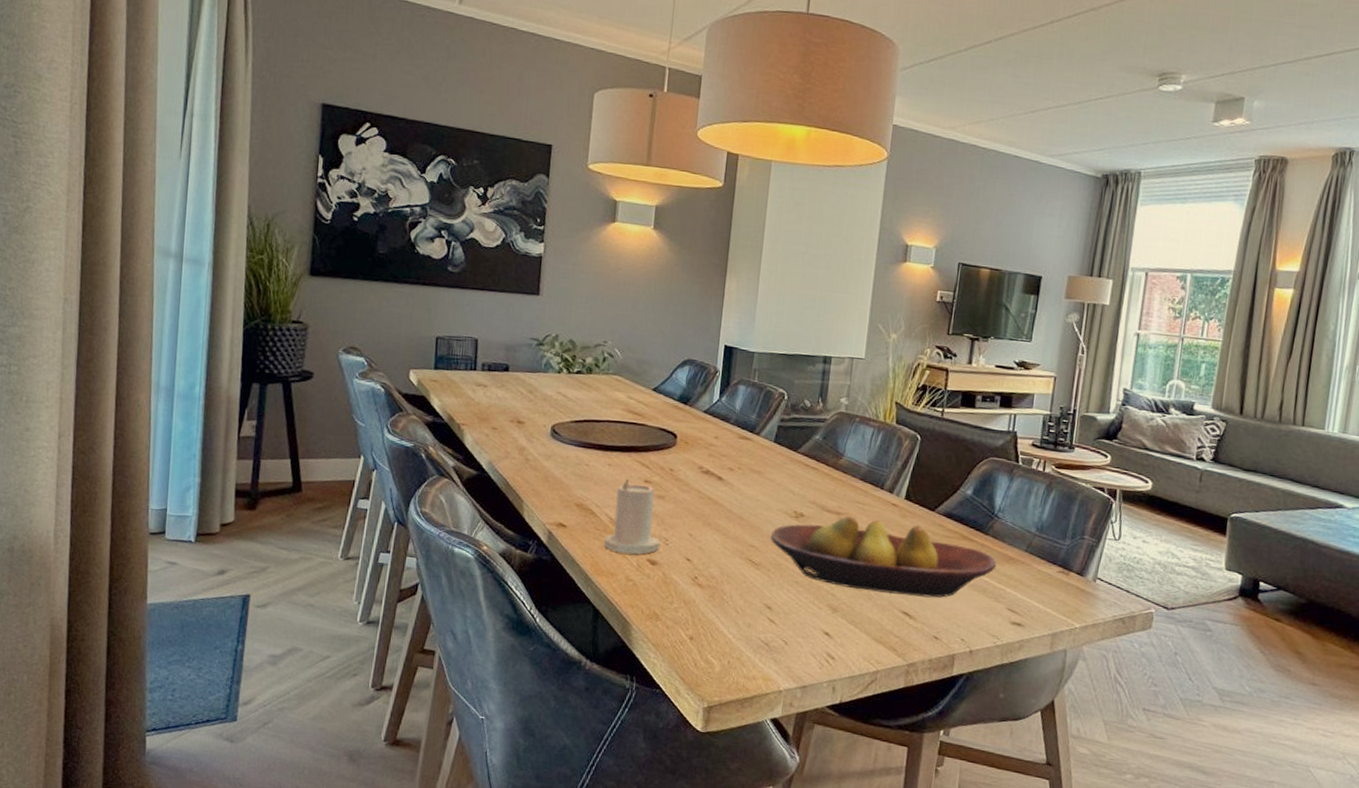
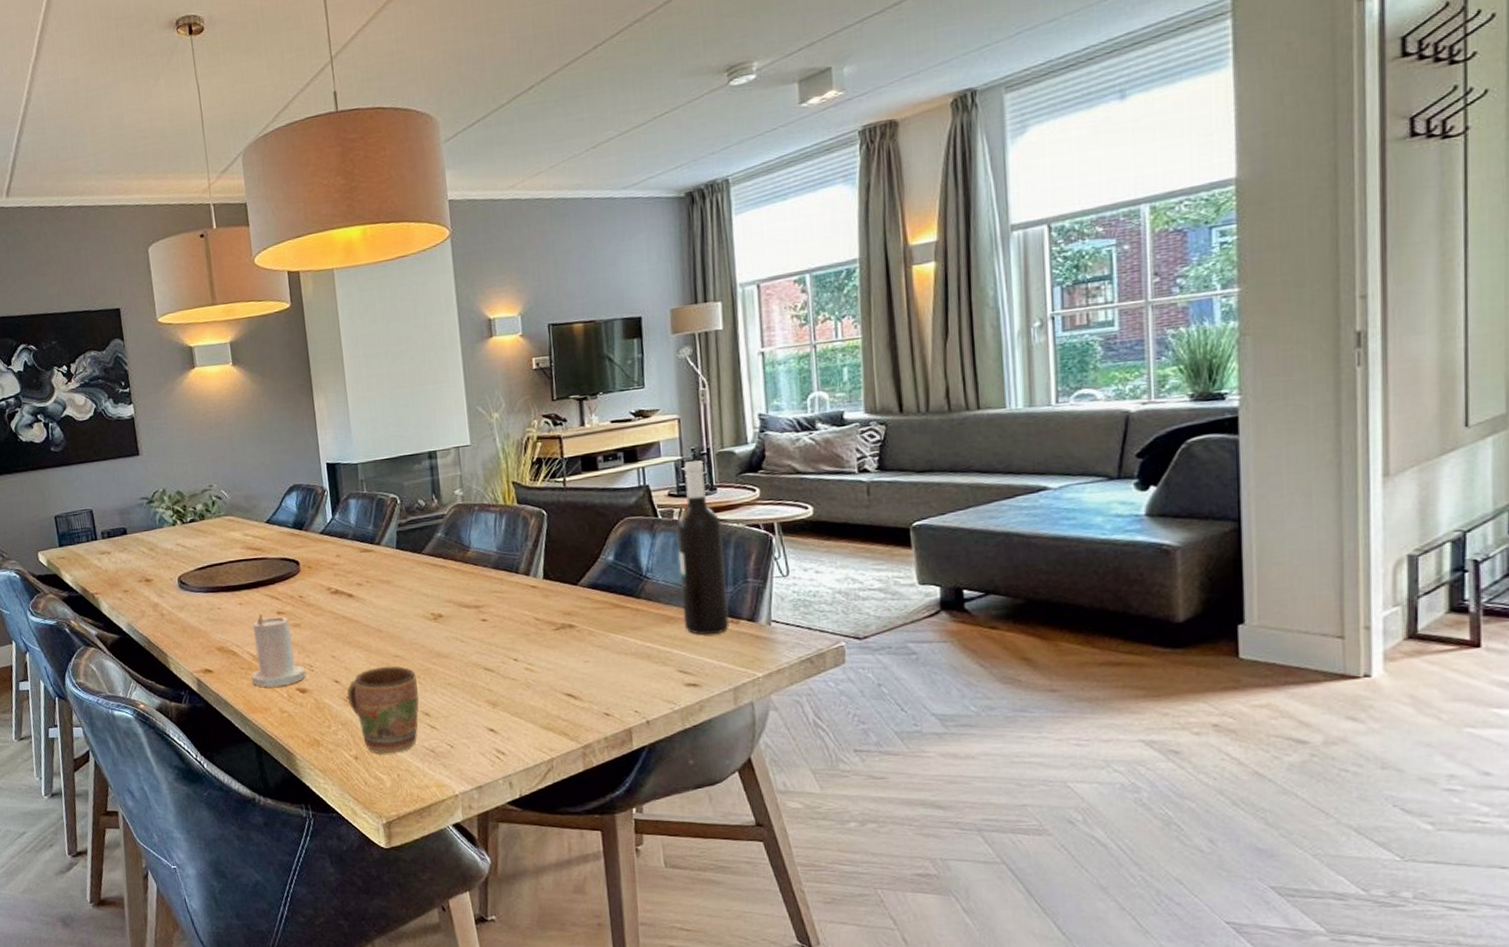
mug: none [695,553,767,640] -> present [347,666,420,755]
fruit bowl: present [770,516,997,598] -> none [412,602,657,680]
wine bottle: none [1021,418,1073,581] -> present [676,460,729,635]

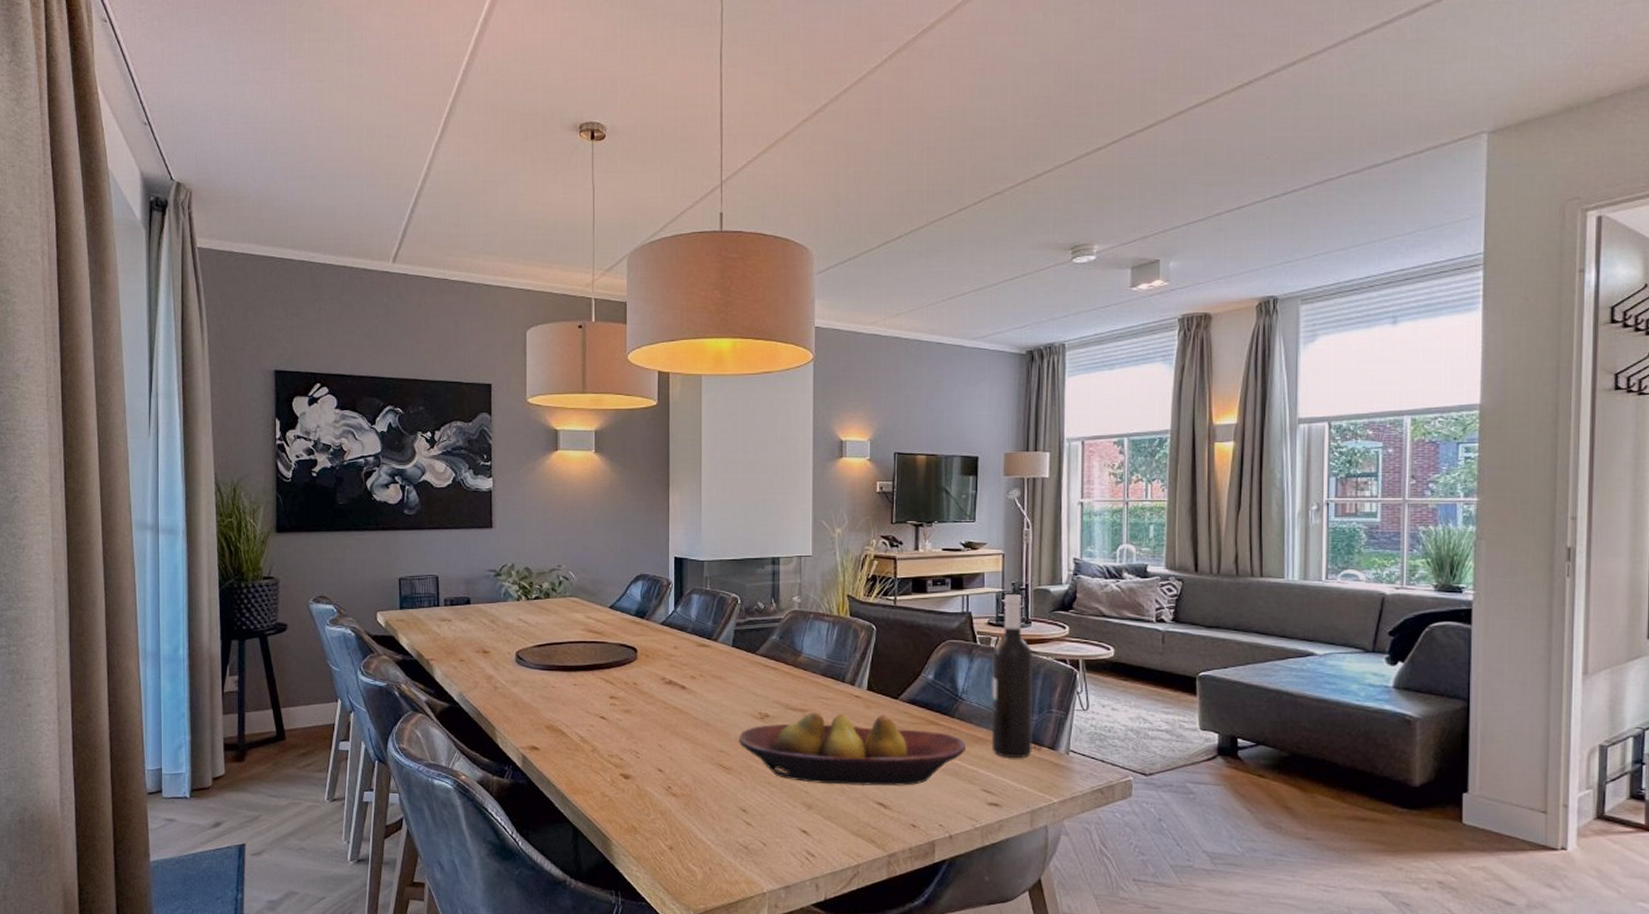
candle: present [251,613,306,687] -> none [578,696,631,770]
mug: present [347,666,420,755] -> none [669,760,739,847]
fruit bowl: none [412,602,657,680] -> present [738,712,967,786]

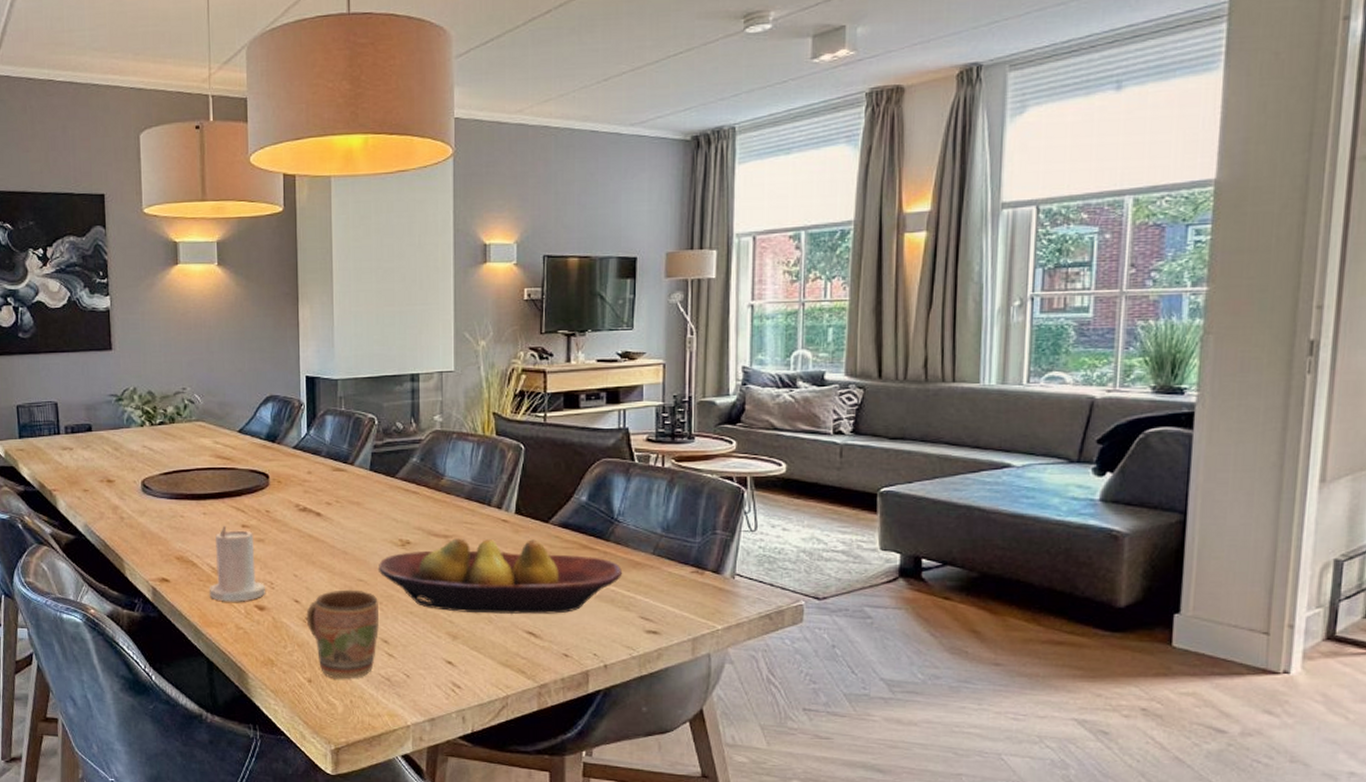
candle: none [578,696,631,770] -> present [210,525,265,602]
mug: none [669,760,739,847] -> present [306,589,380,679]
wine bottle: present [991,594,1033,759] -> none [650,408,696,584]

